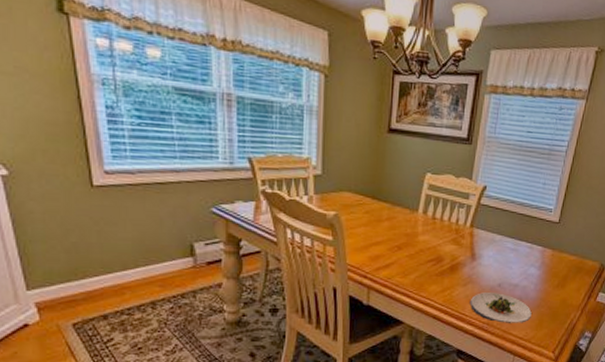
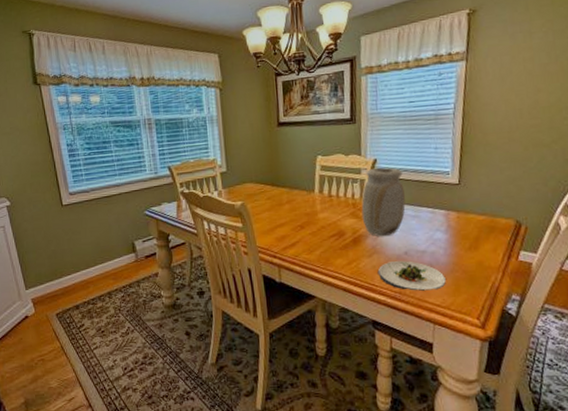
vase: none [462,196,509,267] -> present [361,168,406,237]

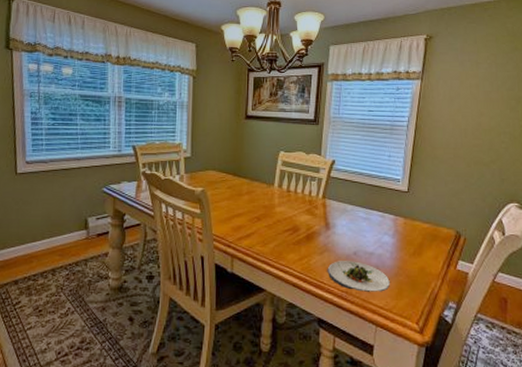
vase: present [361,168,406,237] -> none [317,169,358,236]

